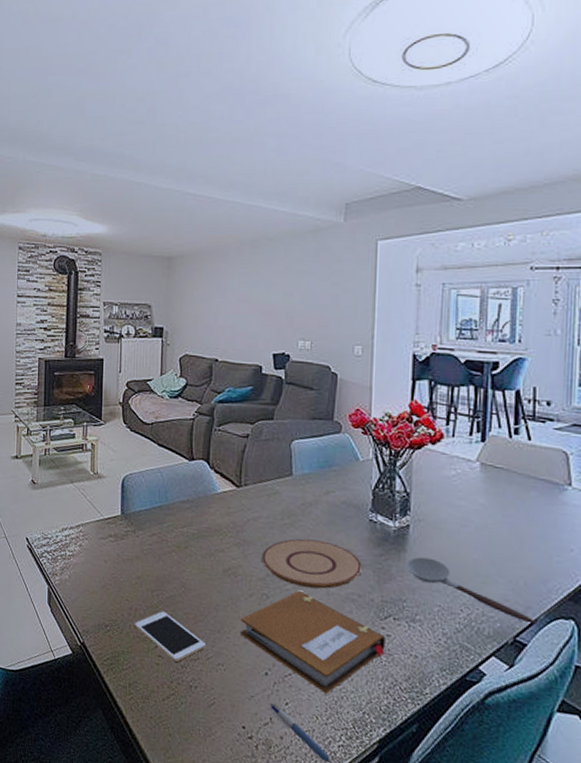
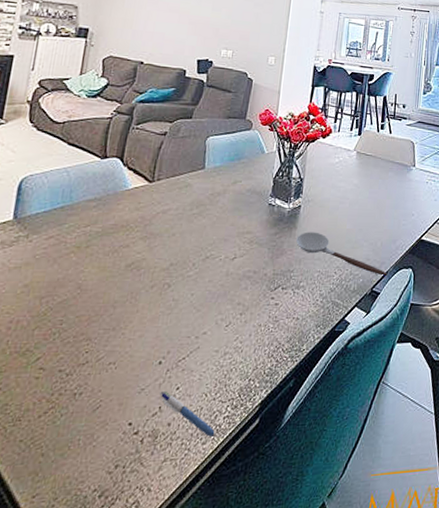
cell phone: present [134,611,206,662] -> none [13,318,98,370]
notebook: present [240,590,385,694] -> none [137,275,274,369]
plate: present [261,538,362,589] -> none [167,226,259,271]

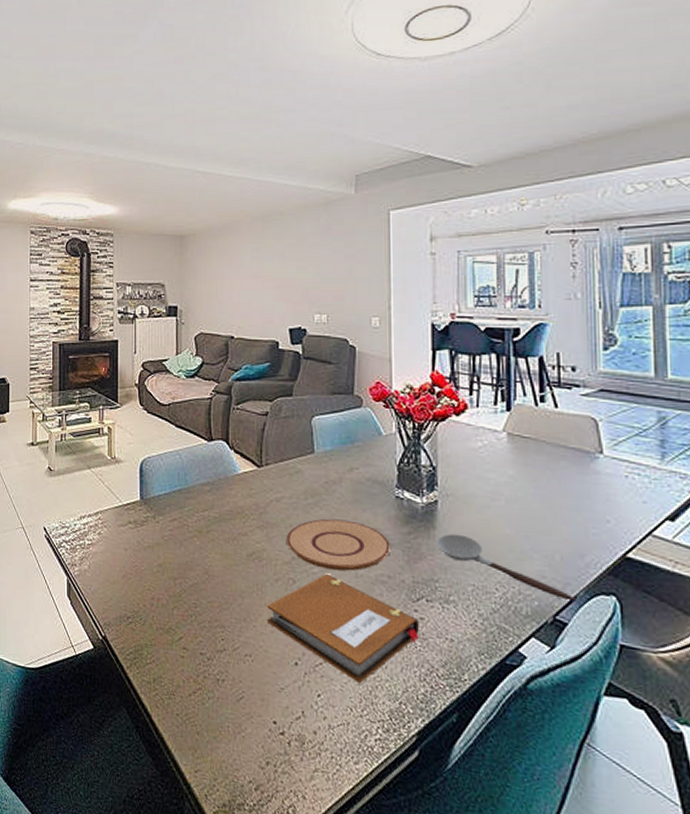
notebook: none [137,275,274,369] -> present [267,573,419,683]
pen: present [159,390,216,437] -> none [300,694,369,759]
plate: none [167,226,259,271] -> present [286,518,390,571]

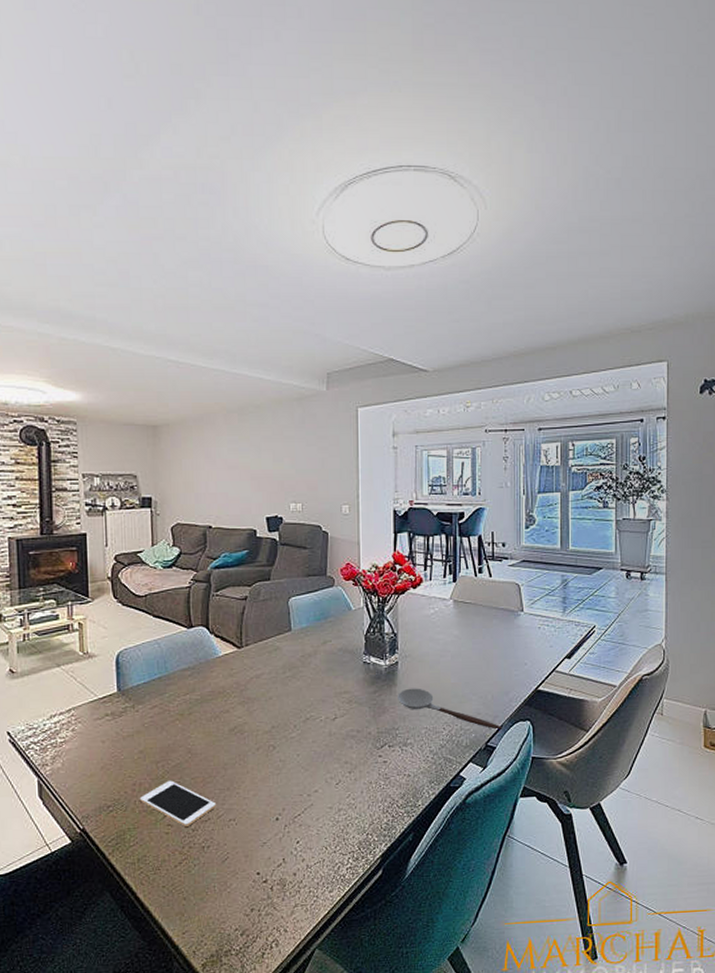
cell phone: none [157,600,232,654] -> present [139,780,216,827]
notebook: present [267,573,419,683] -> none [249,736,383,825]
plate: present [286,518,390,571] -> none [266,687,359,732]

